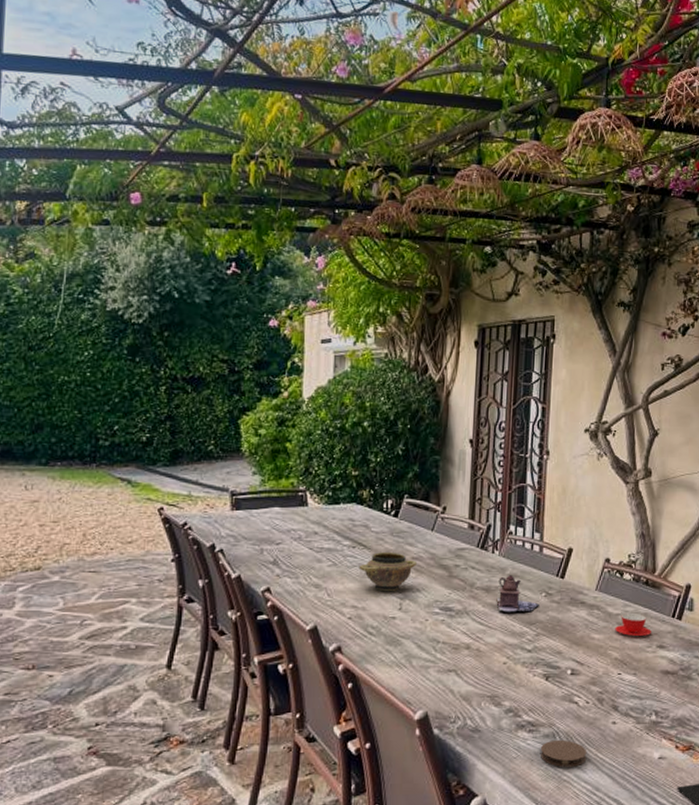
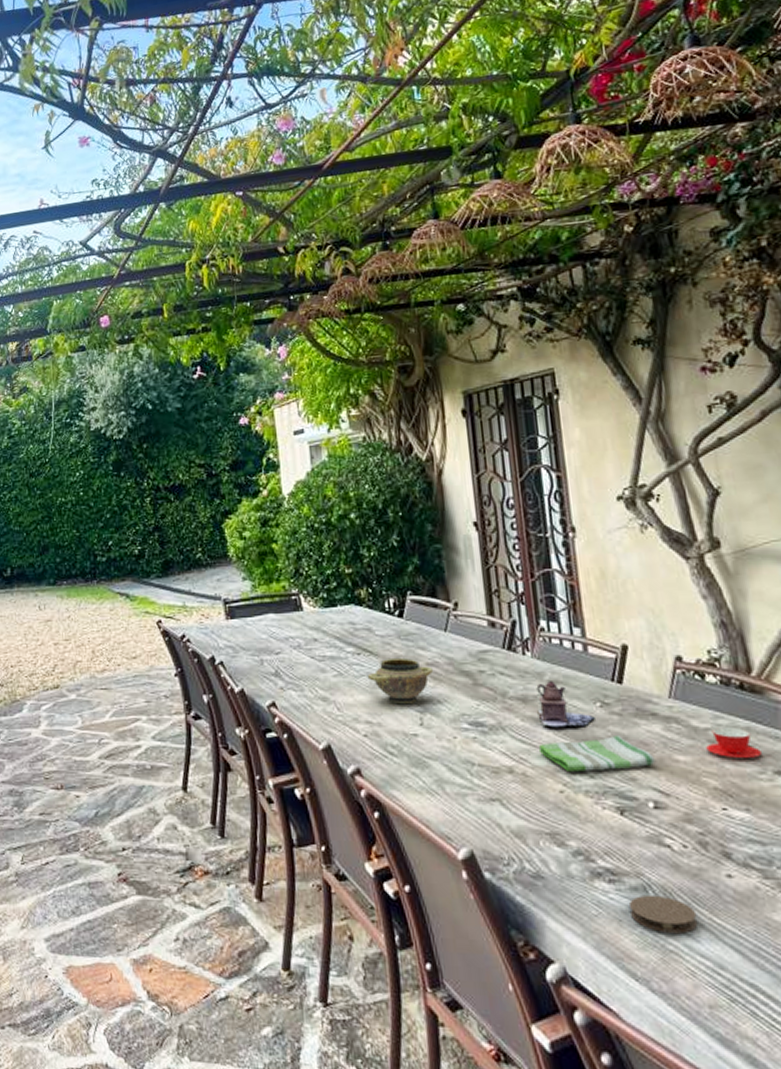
dish towel: none [492,619,578,648] -> present [538,736,655,773]

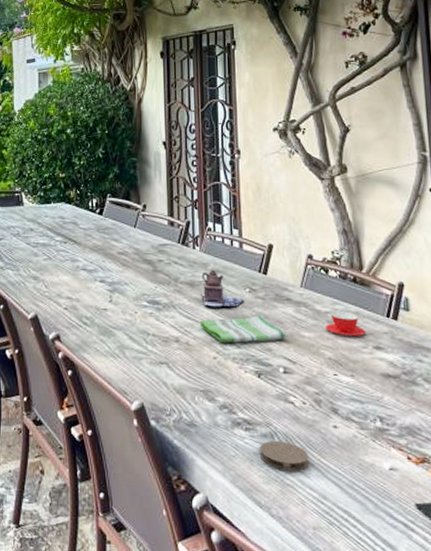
ceramic bowl: present [367,659,434,703] -> none [71,248,124,284]

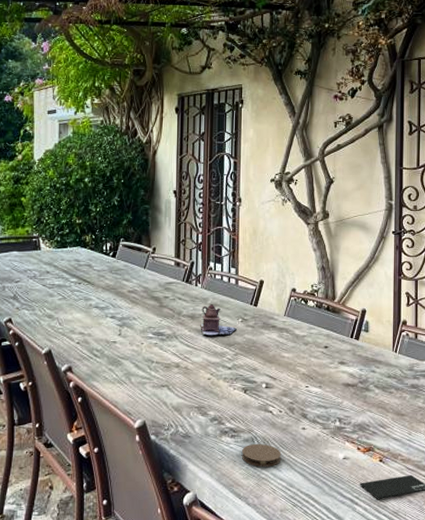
dish towel: present [199,315,287,343] -> none [197,341,270,366]
teacup: present [325,311,366,336] -> none [302,335,333,354]

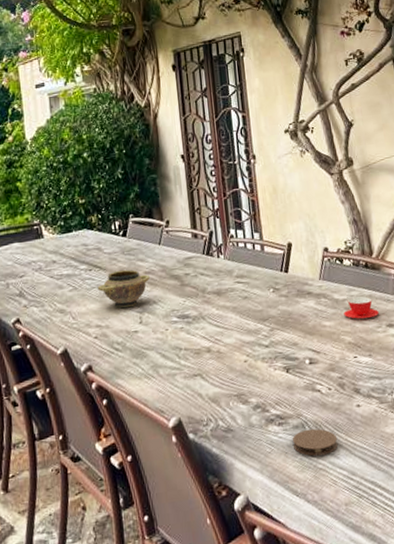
ceramic bowl: none [84,287,133,319] -> present [97,269,151,308]
teapot: present [200,304,237,336] -> none [227,276,269,312]
teacup: none [302,335,333,354] -> present [344,297,379,319]

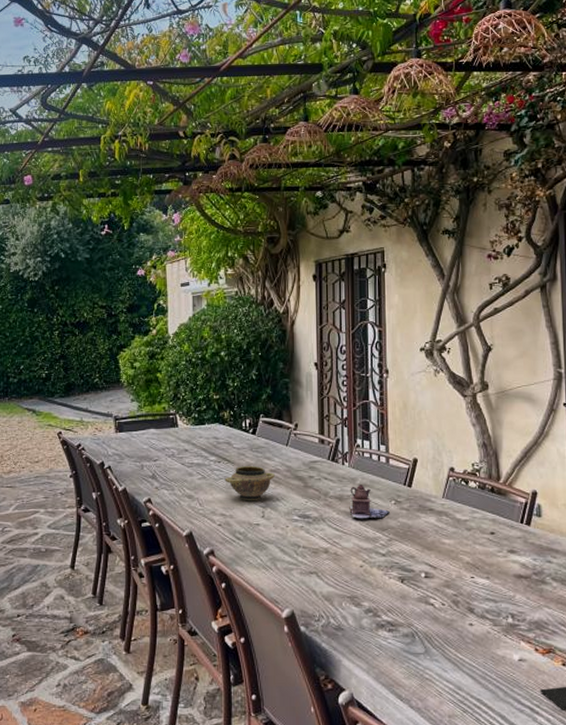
teapot: none [227,276,269,312] -> present [349,485,390,519]
coaster: present [293,428,338,456] -> none [402,639,447,666]
teacup: present [344,297,379,319] -> none [464,520,501,541]

